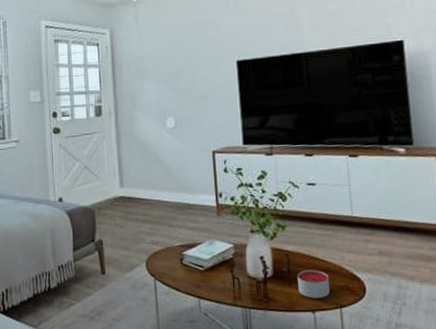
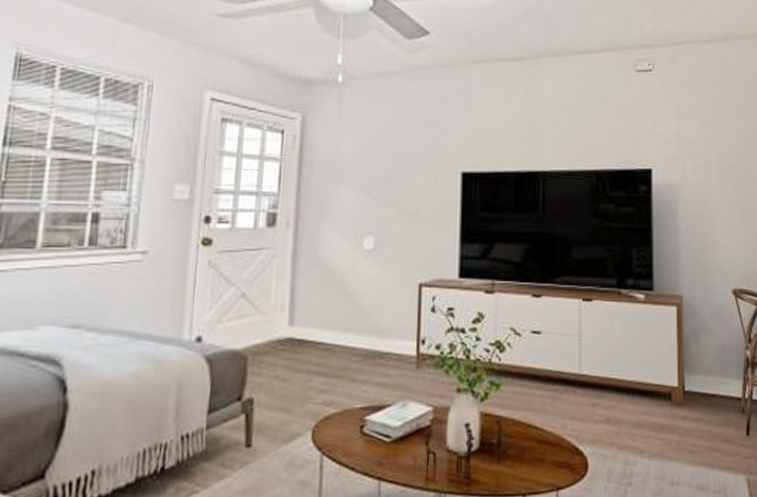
candle: present [297,269,330,298] -> none [508,441,546,479]

